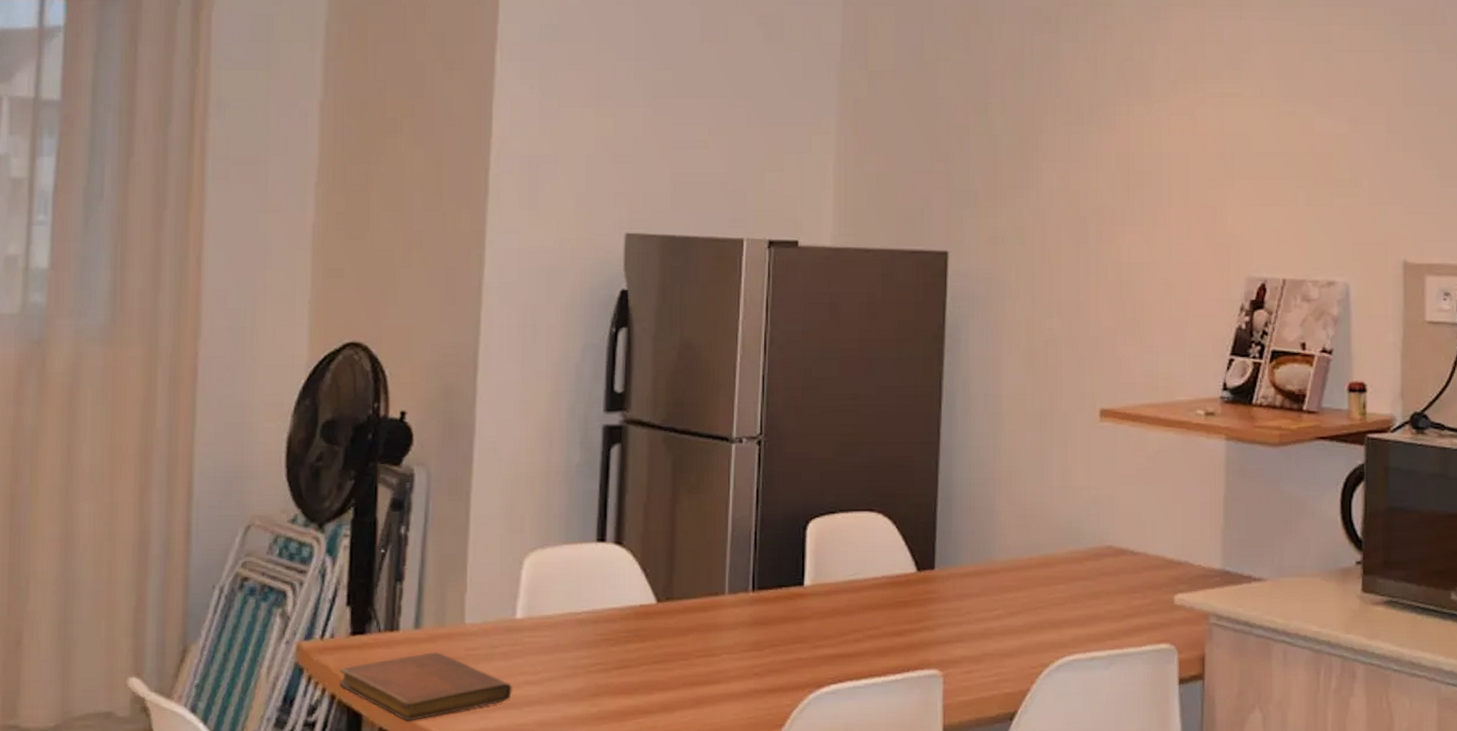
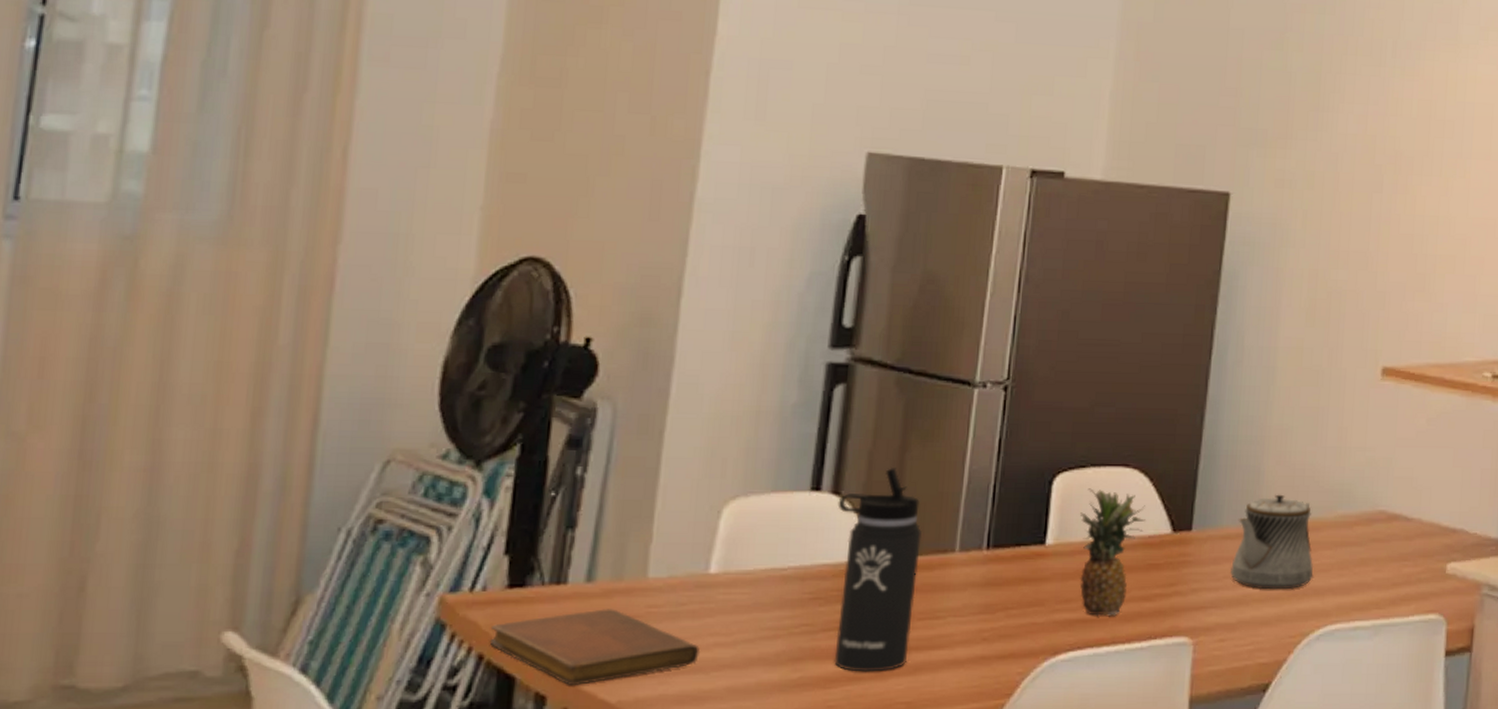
thermos bottle: none [621,519,694,706] -> present [834,468,922,672]
fruit: none [833,532,892,651] -> present [1079,488,1146,616]
teapot: none [973,533,1049,623] -> present [1230,494,1314,590]

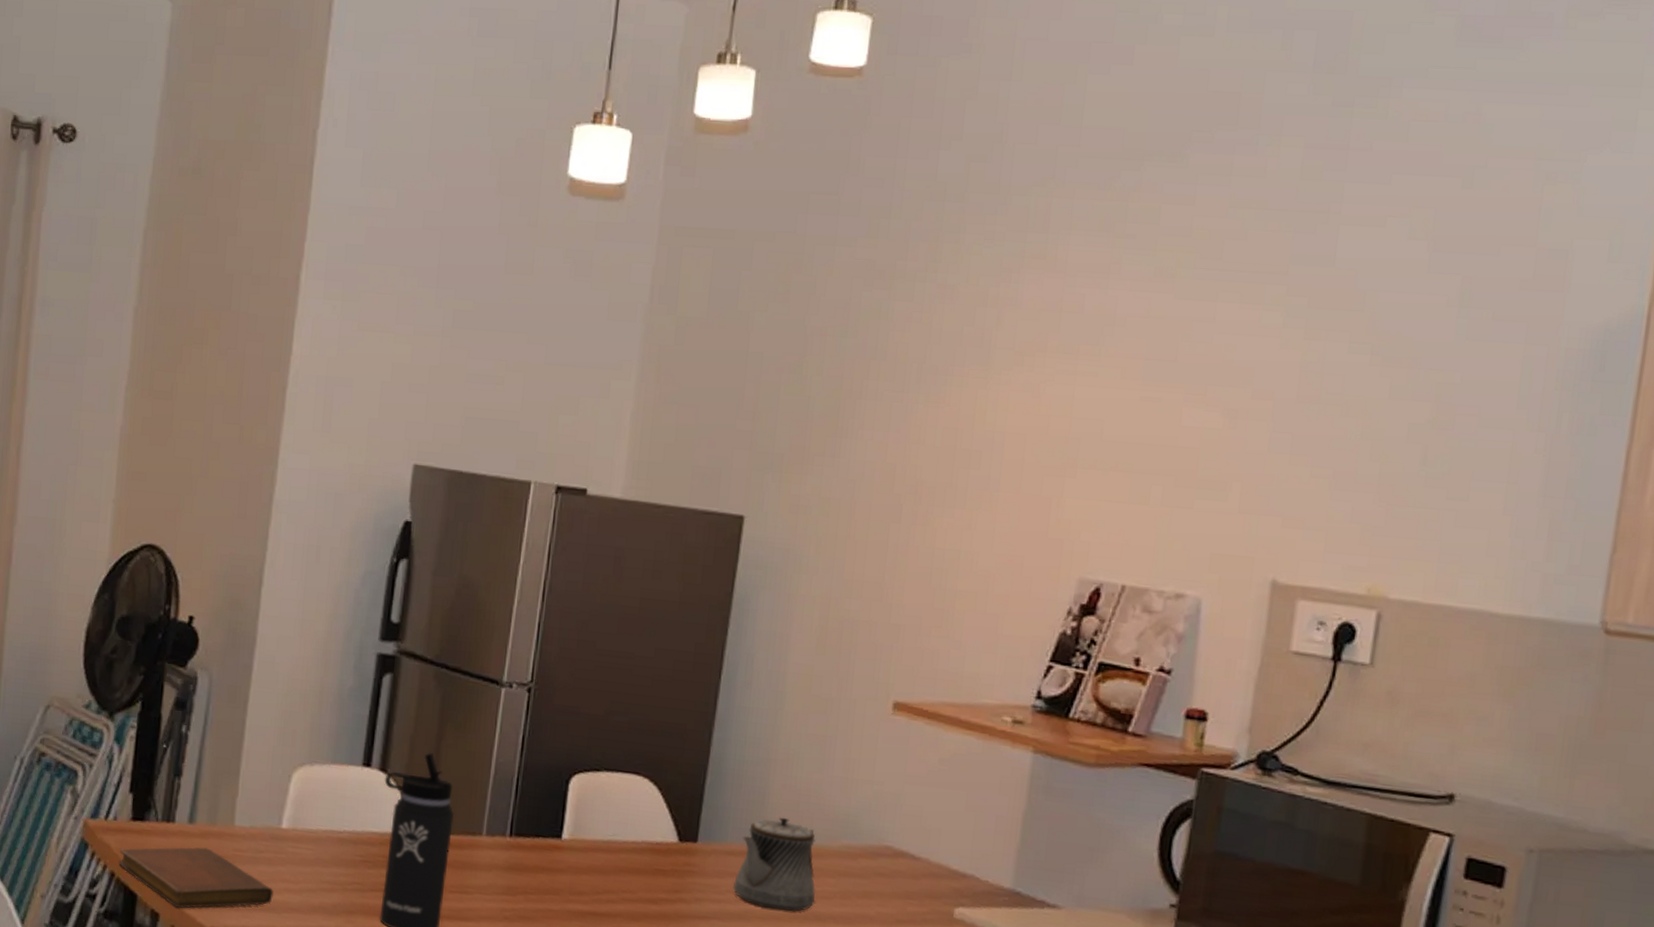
fruit: present [1079,488,1146,616] -> none [591,791,654,913]

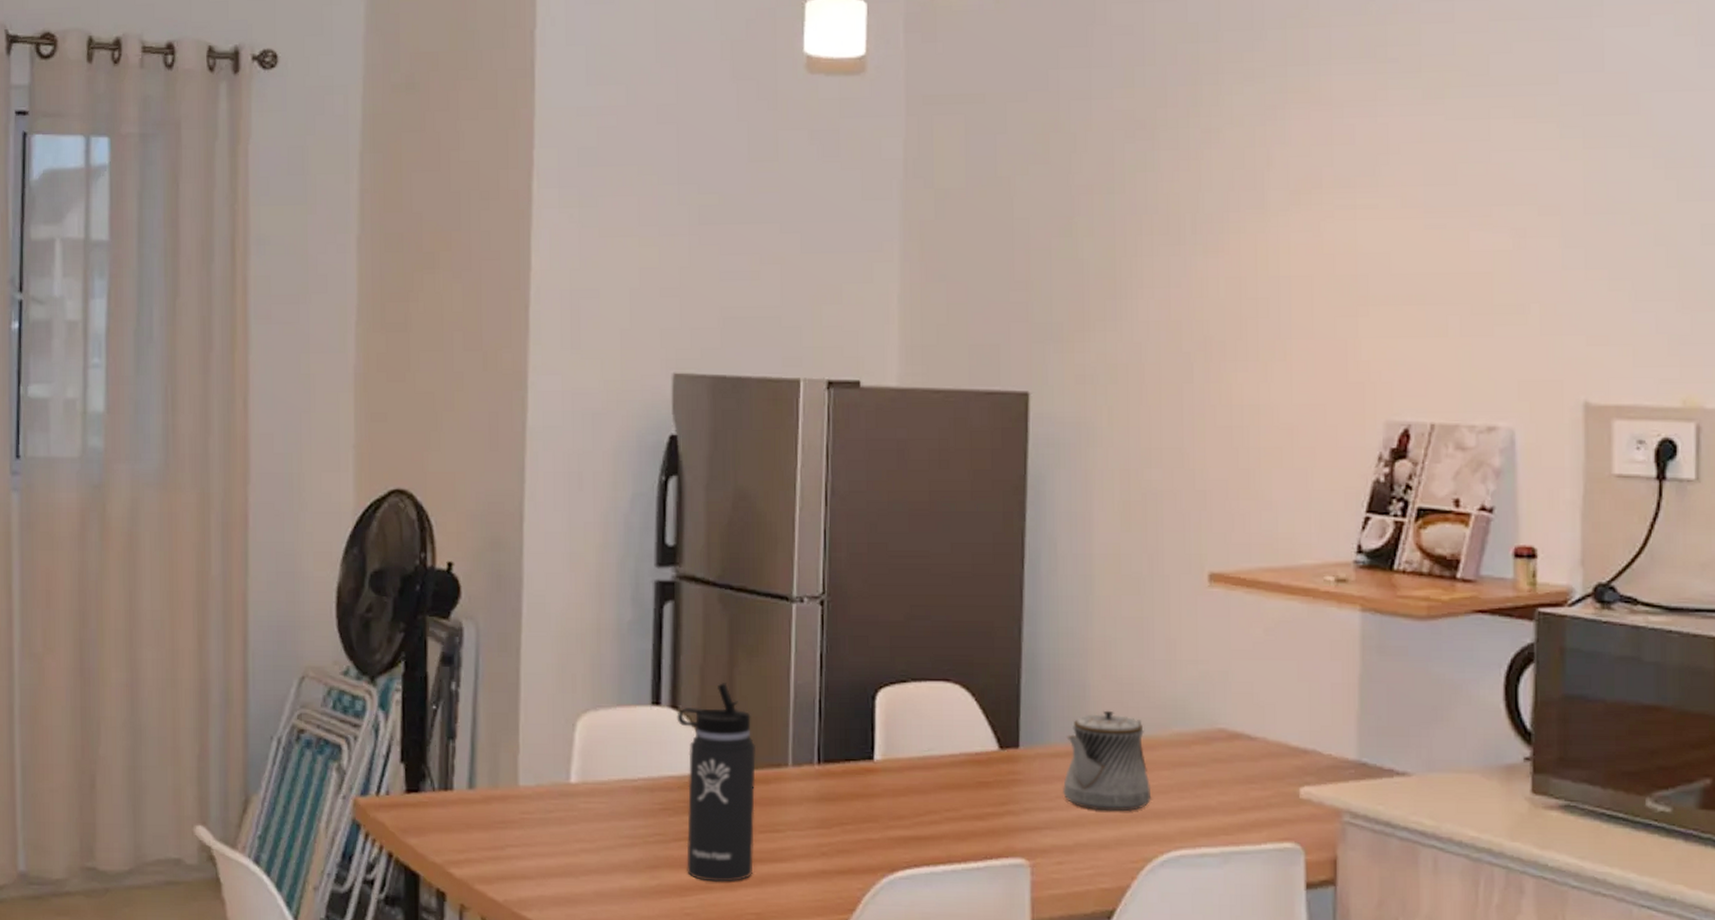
notebook: present [118,847,274,909] -> none [395,814,570,885]

